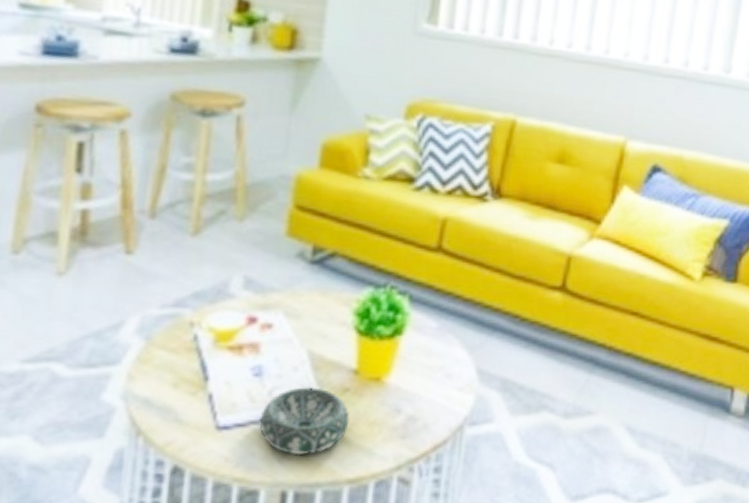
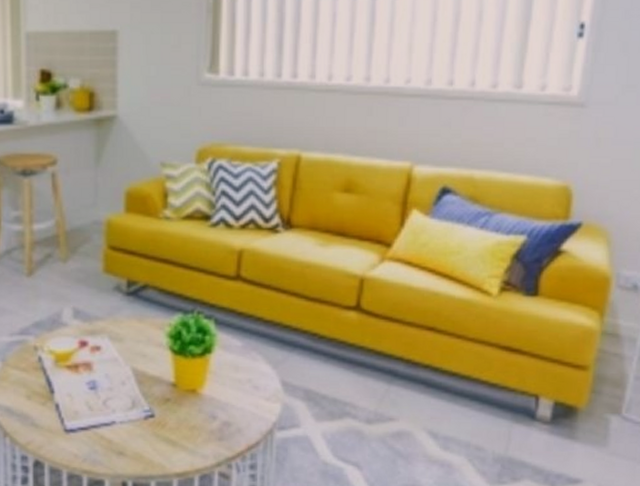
decorative bowl: present [259,387,350,456] -> none [98,398,173,454]

